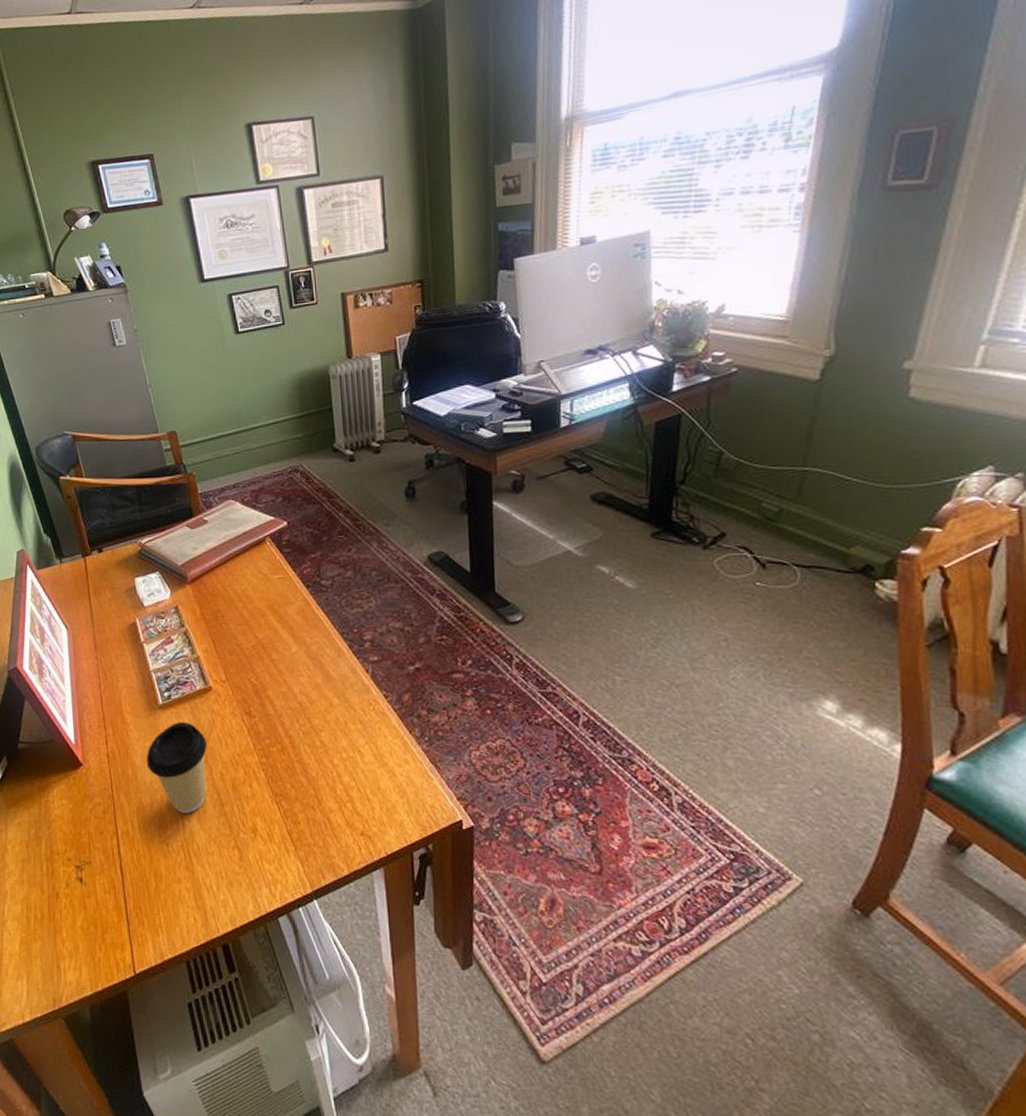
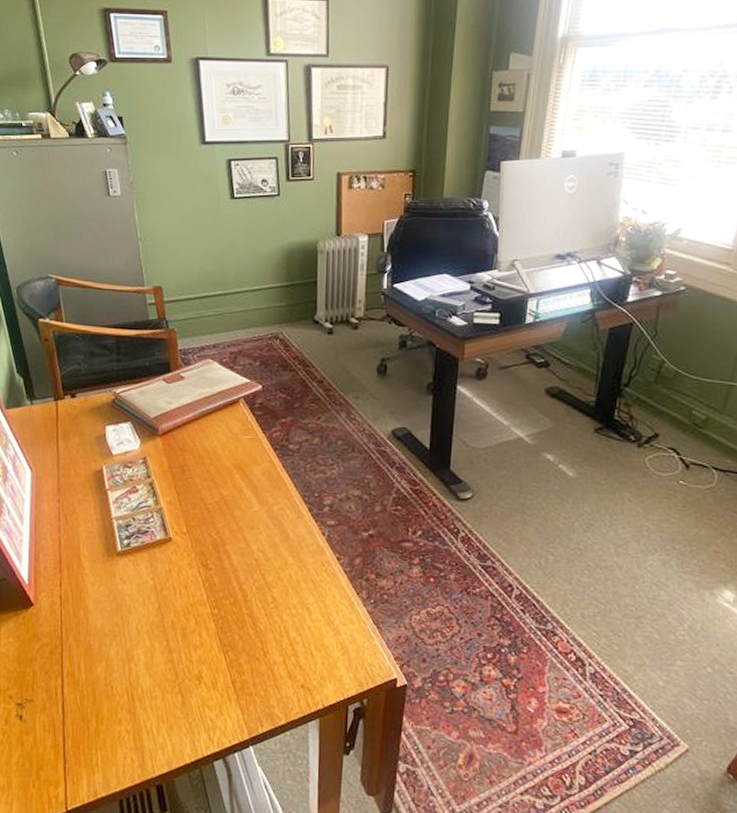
coffee cup: present [146,722,207,814] -> none [99,569,161,658]

